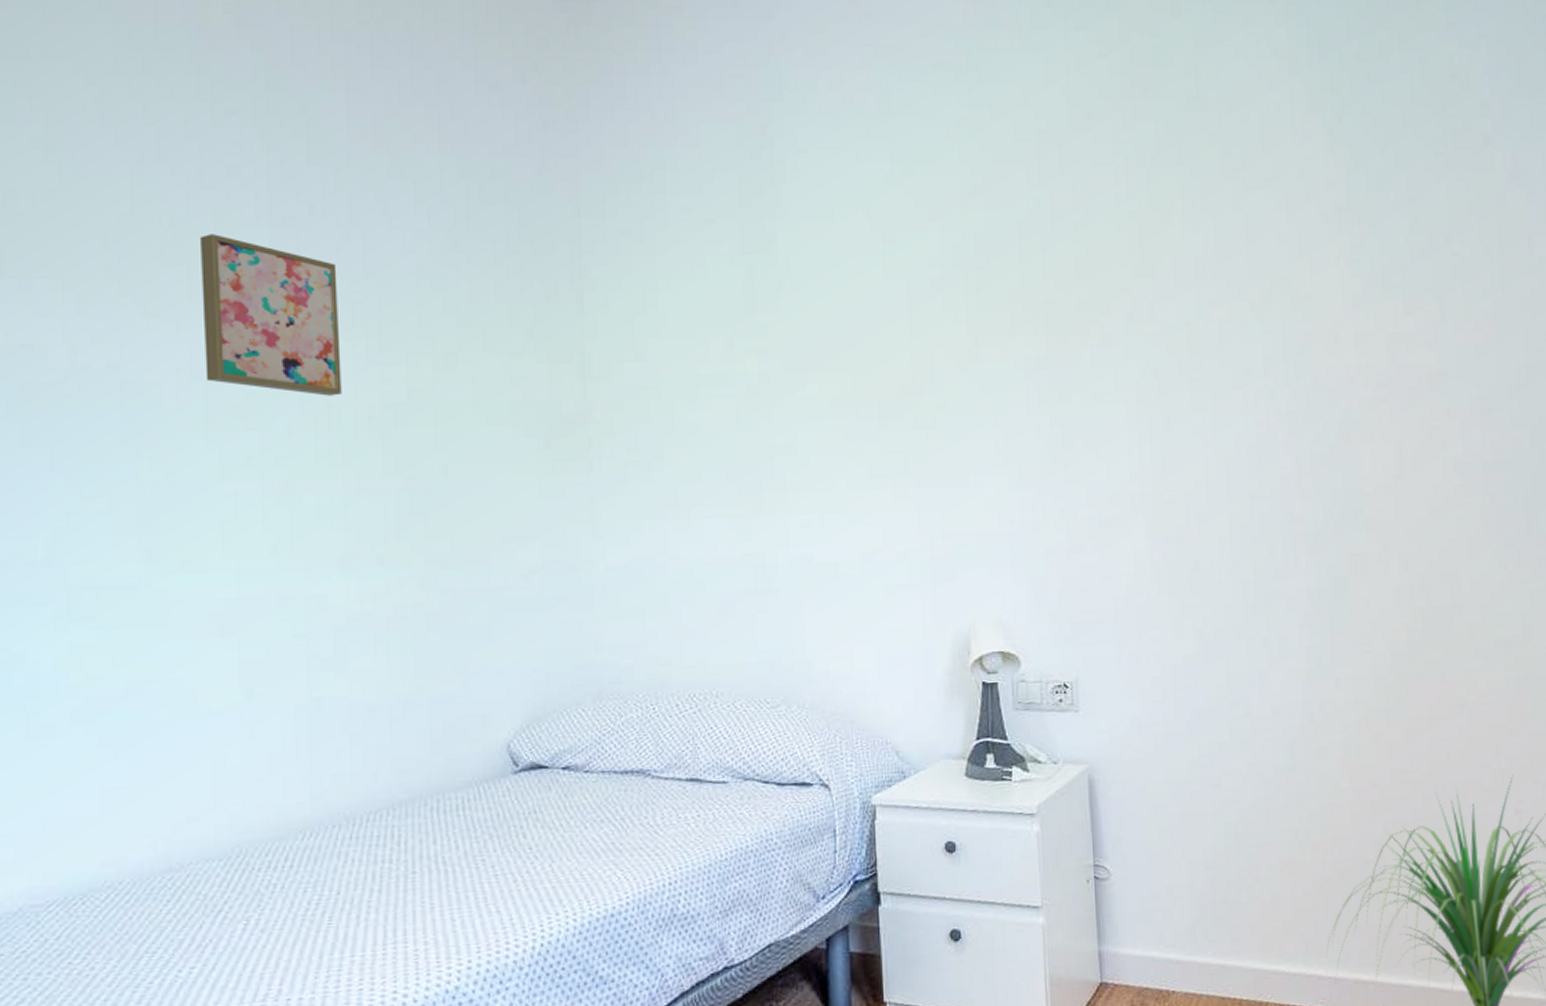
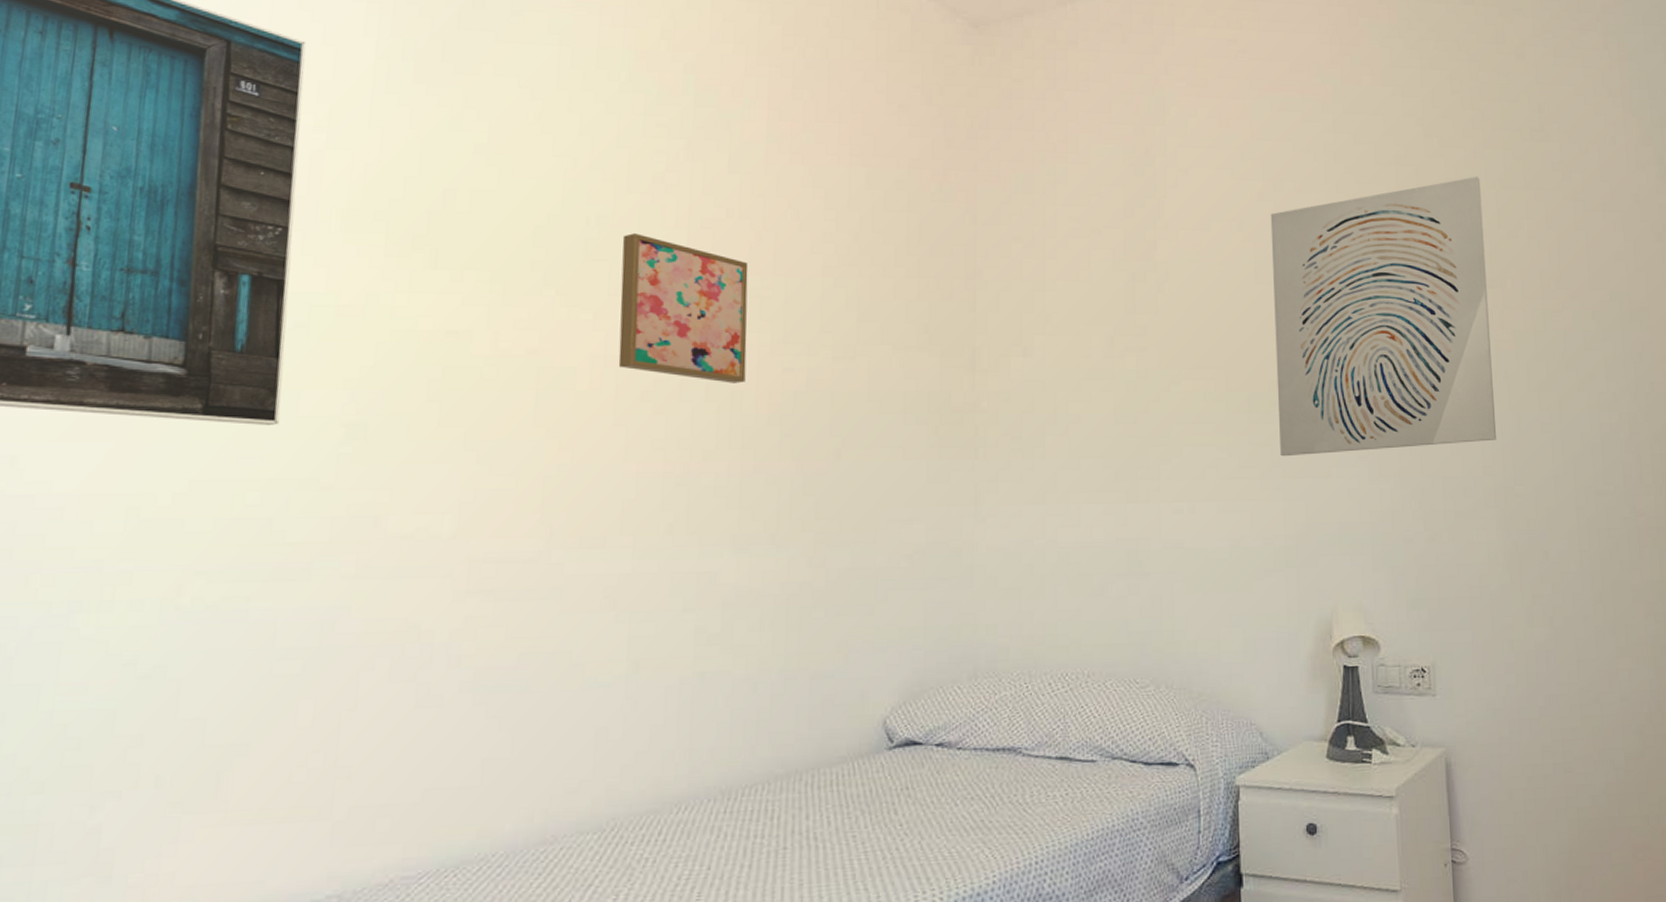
wall art: none [899,152,1146,465] -> present [1270,176,1497,457]

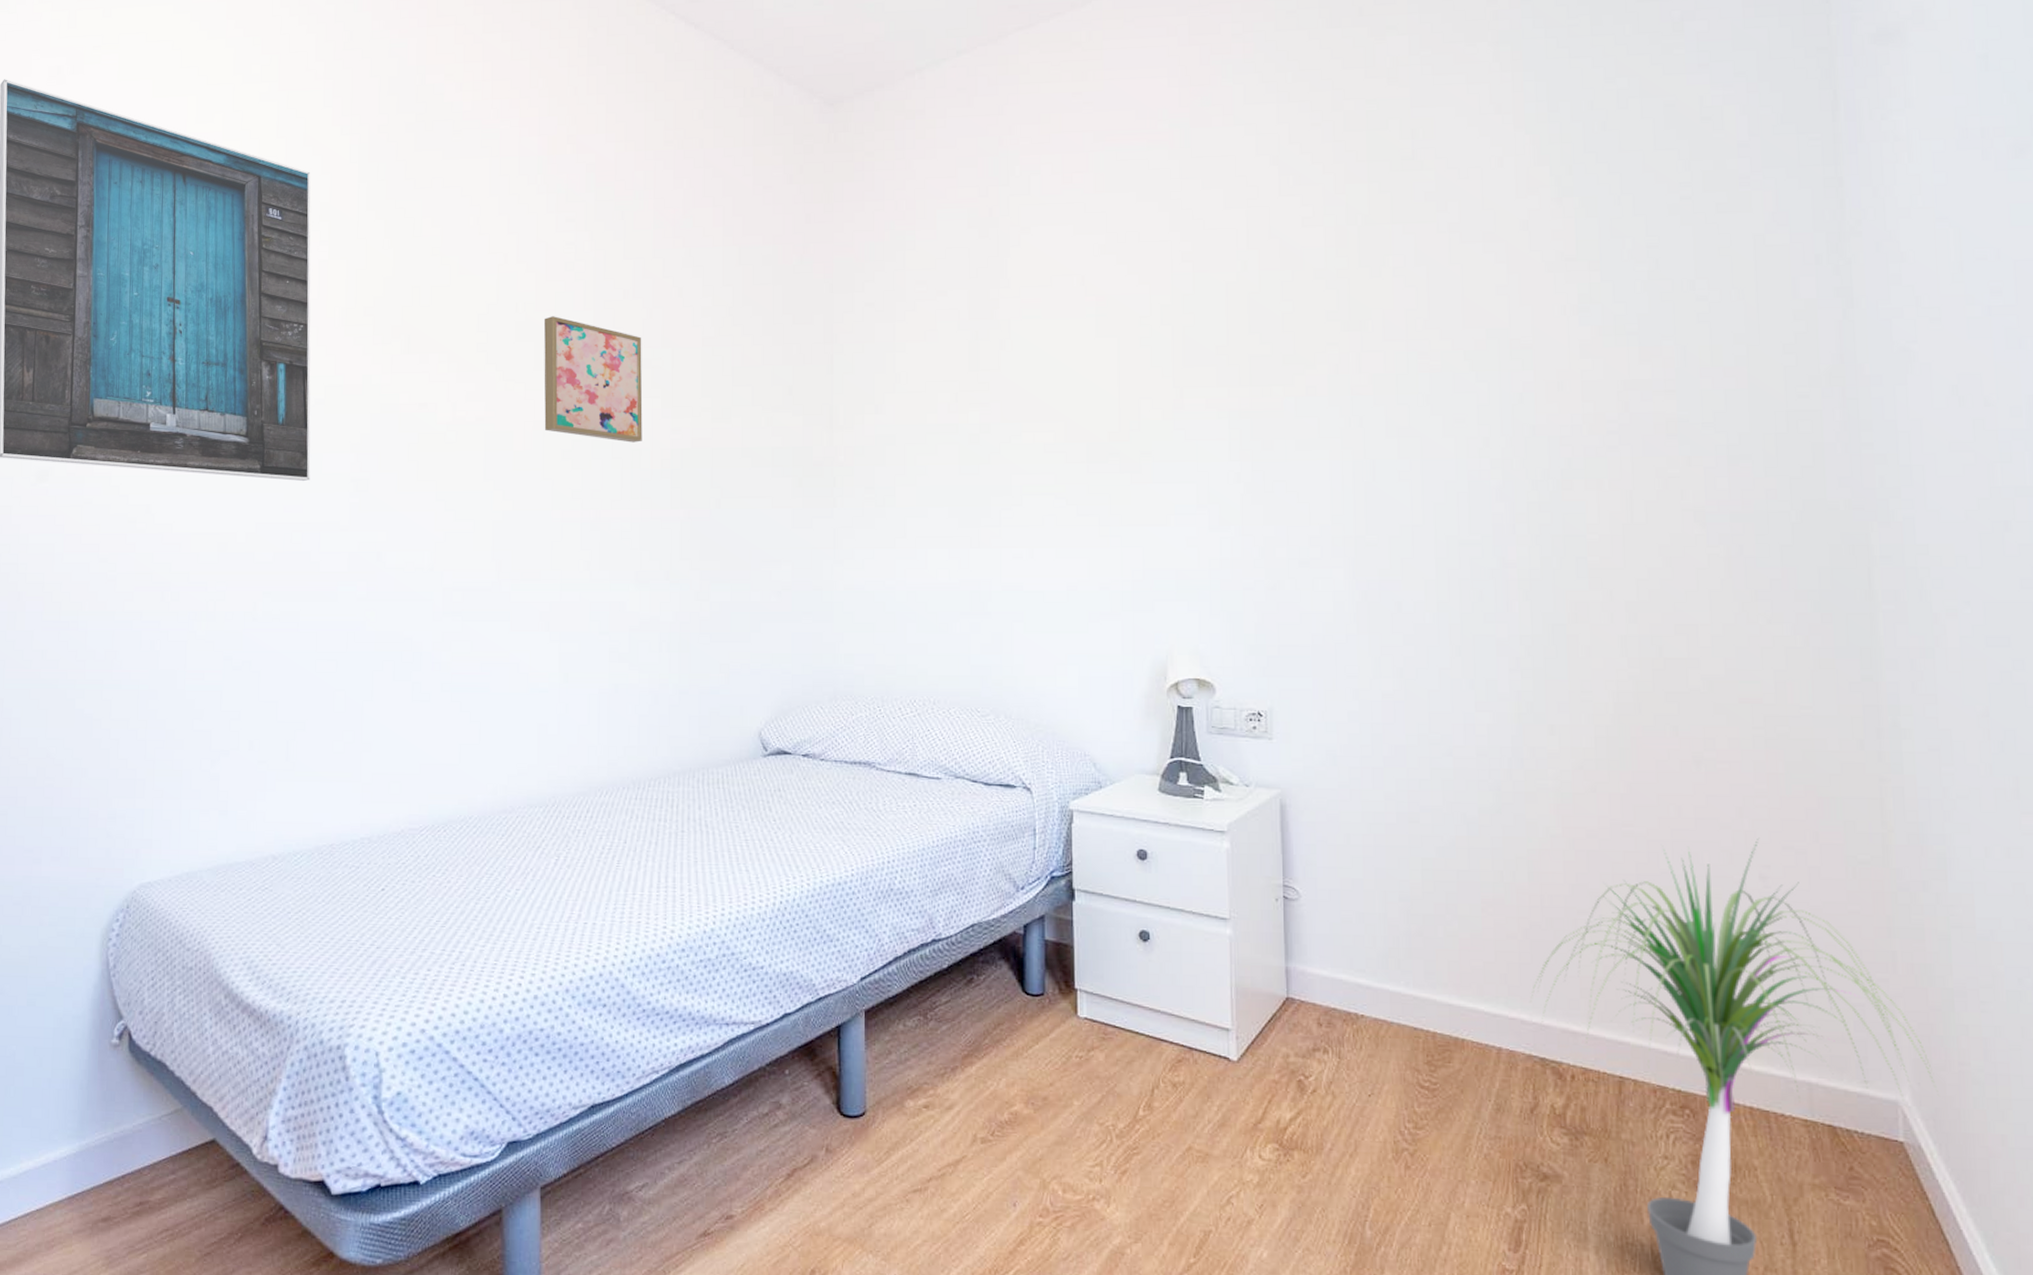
wall art: present [1270,176,1497,457] -> none [1112,213,1349,505]

